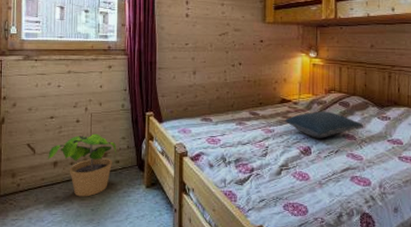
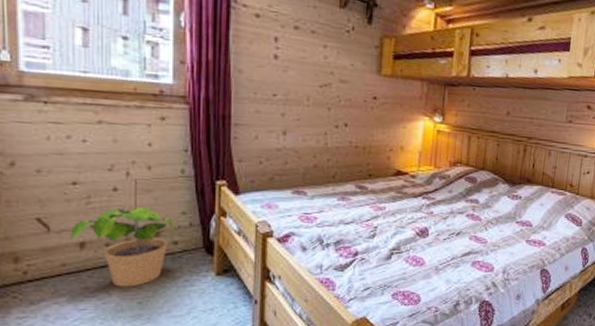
pillow: present [285,111,364,138] -> none [399,186,492,218]

